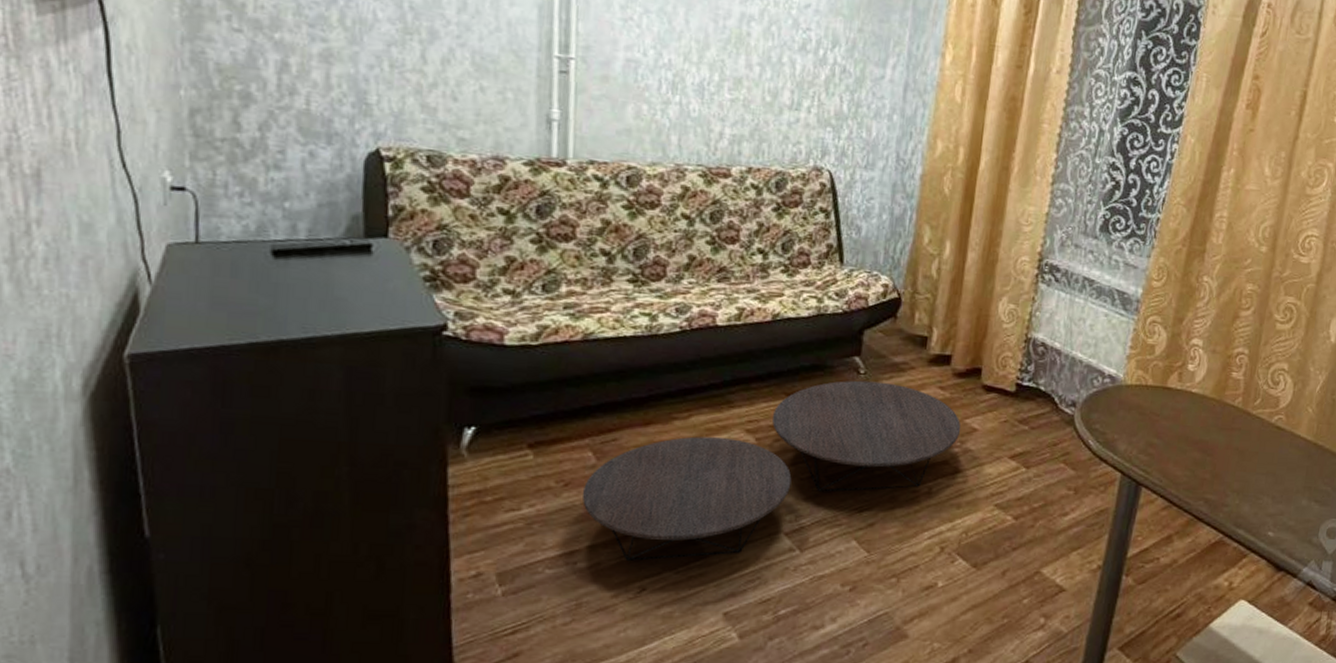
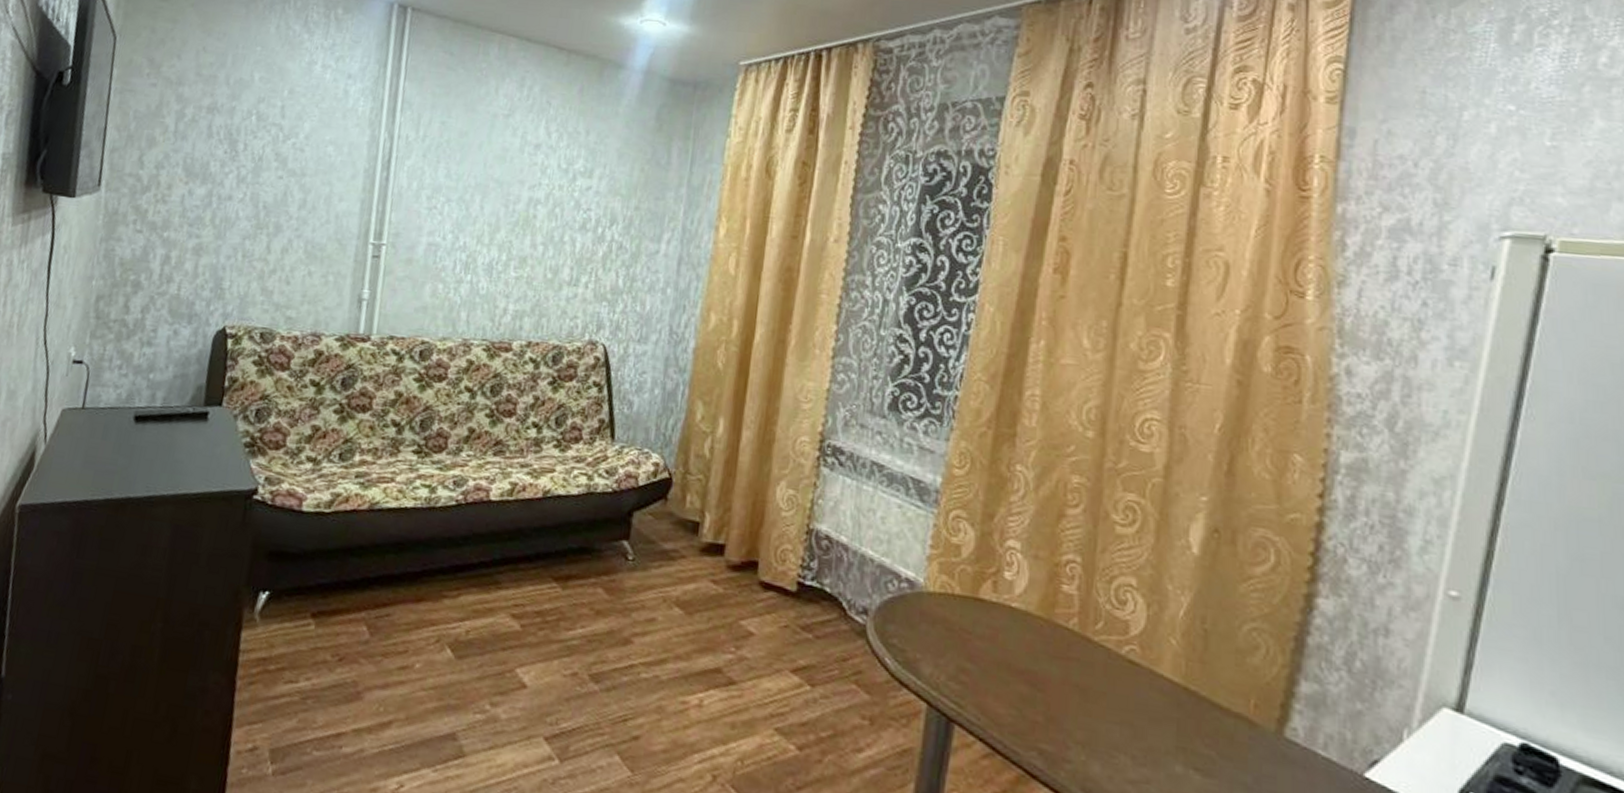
coffee table: present [582,380,961,562] -> none [353,566,736,756]

